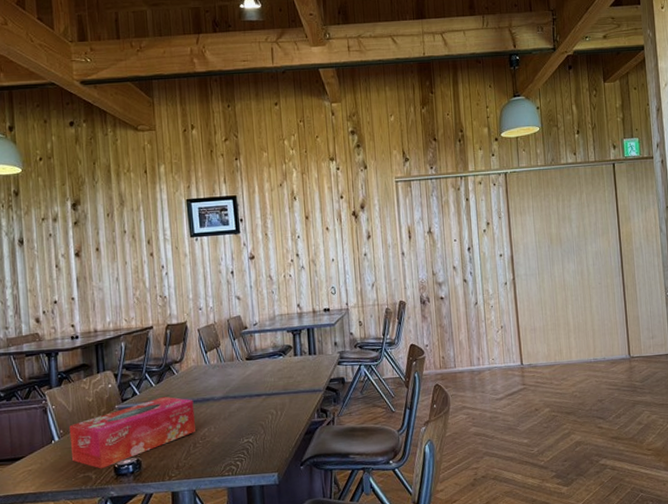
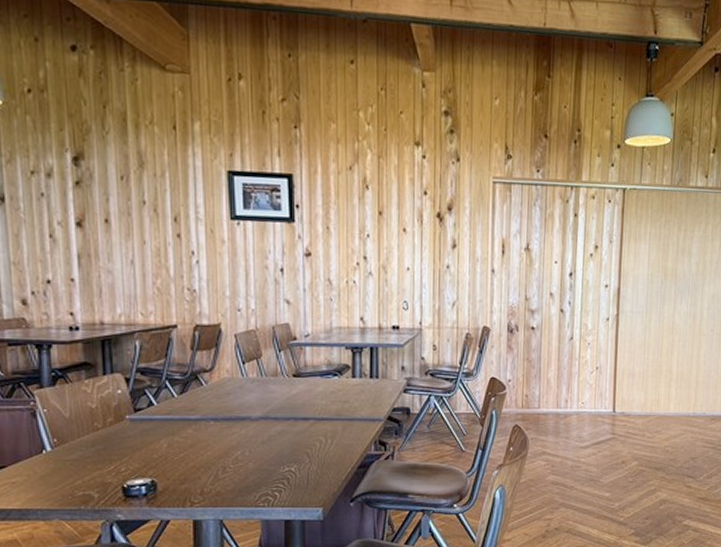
tissue box: present [69,396,195,469] -> none [65,410,226,488]

